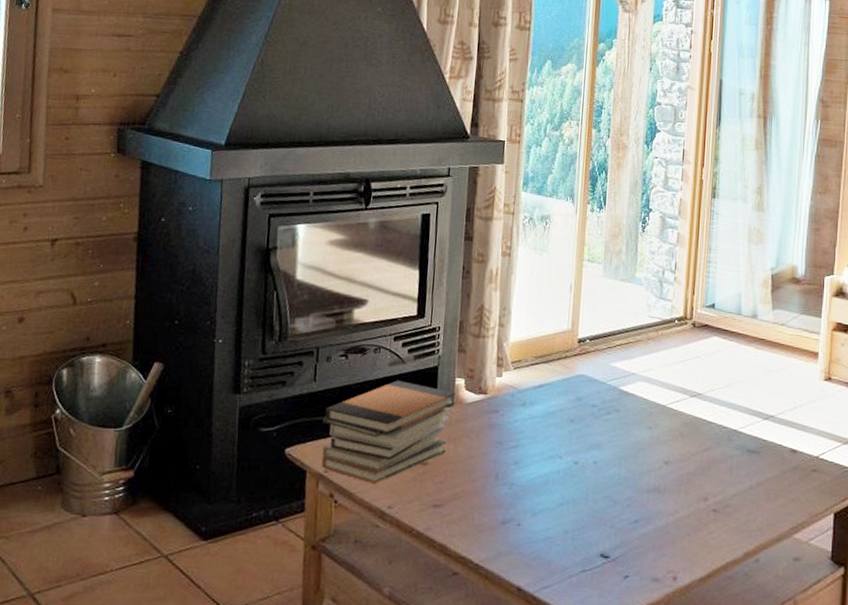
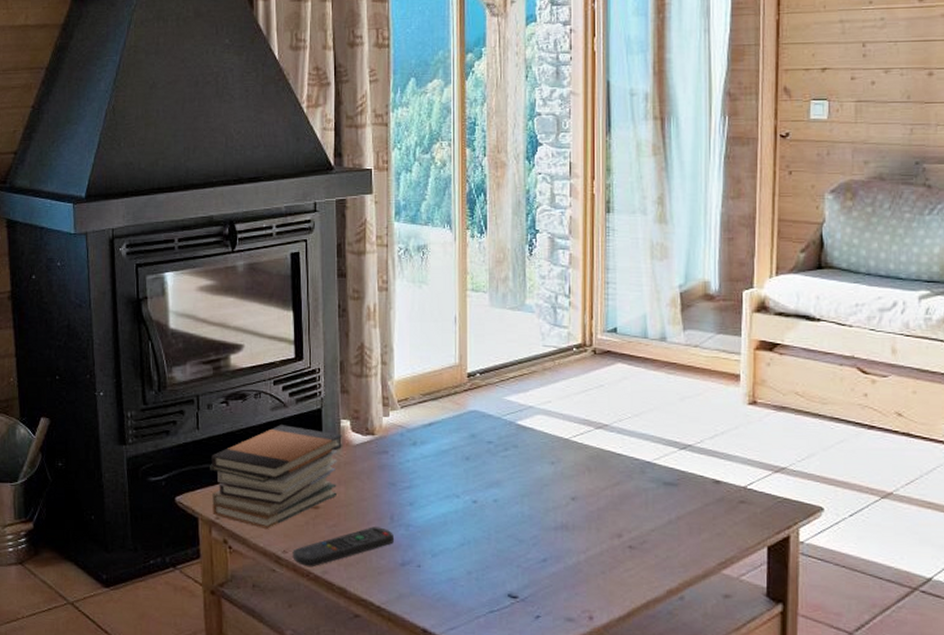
remote control: none [397,484,497,524] -> present [292,527,394,568]

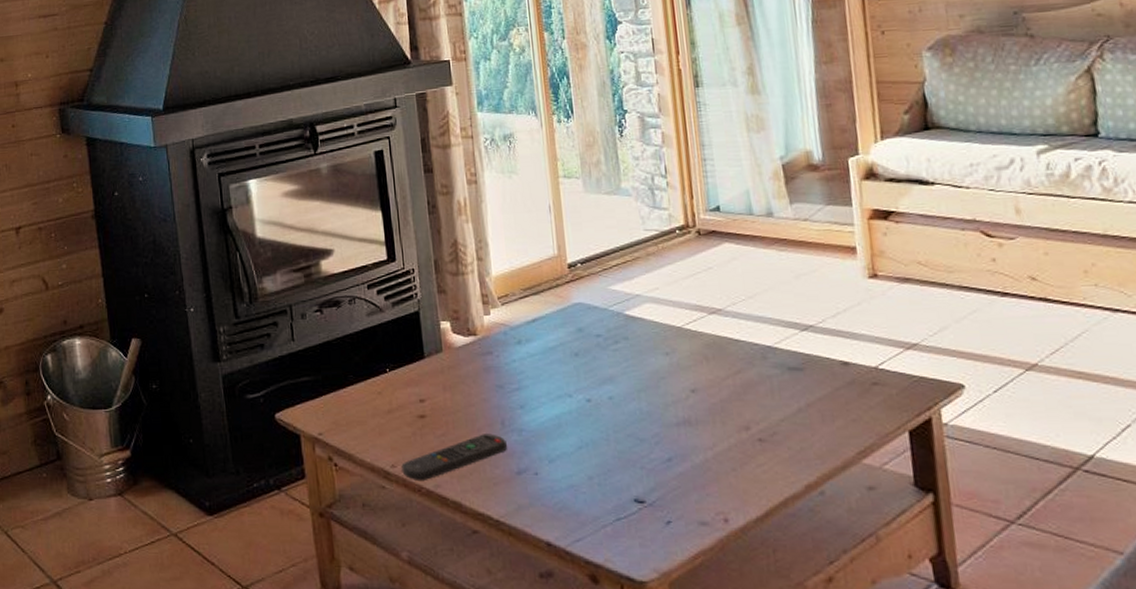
book stack: present [210,425,343,529] -> none [308,330,445,442]

